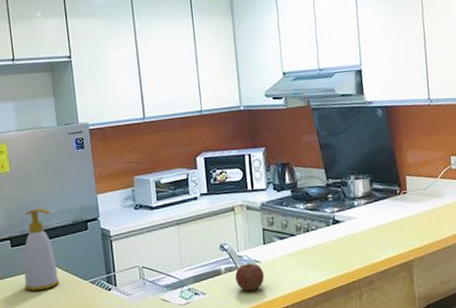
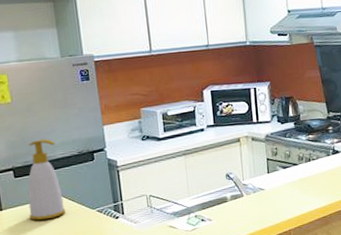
apple: present [235,262,265,292] -> none [240,190,269,218]

